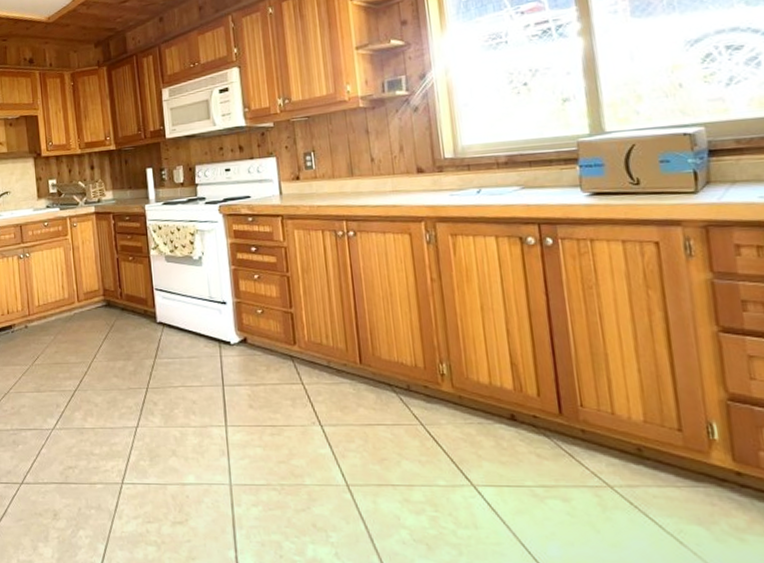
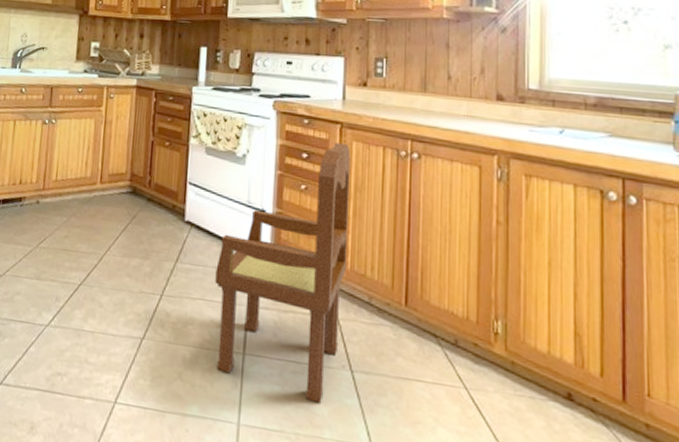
dining chair: none [190,232,307,457] -> present [215,142,351,403]

